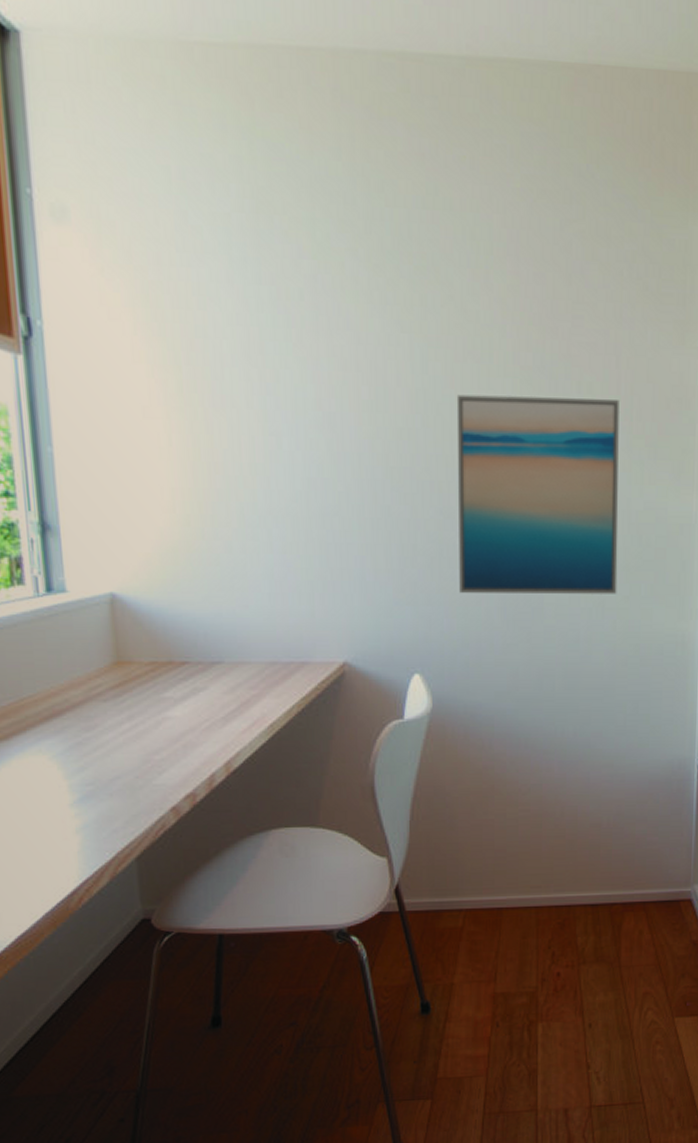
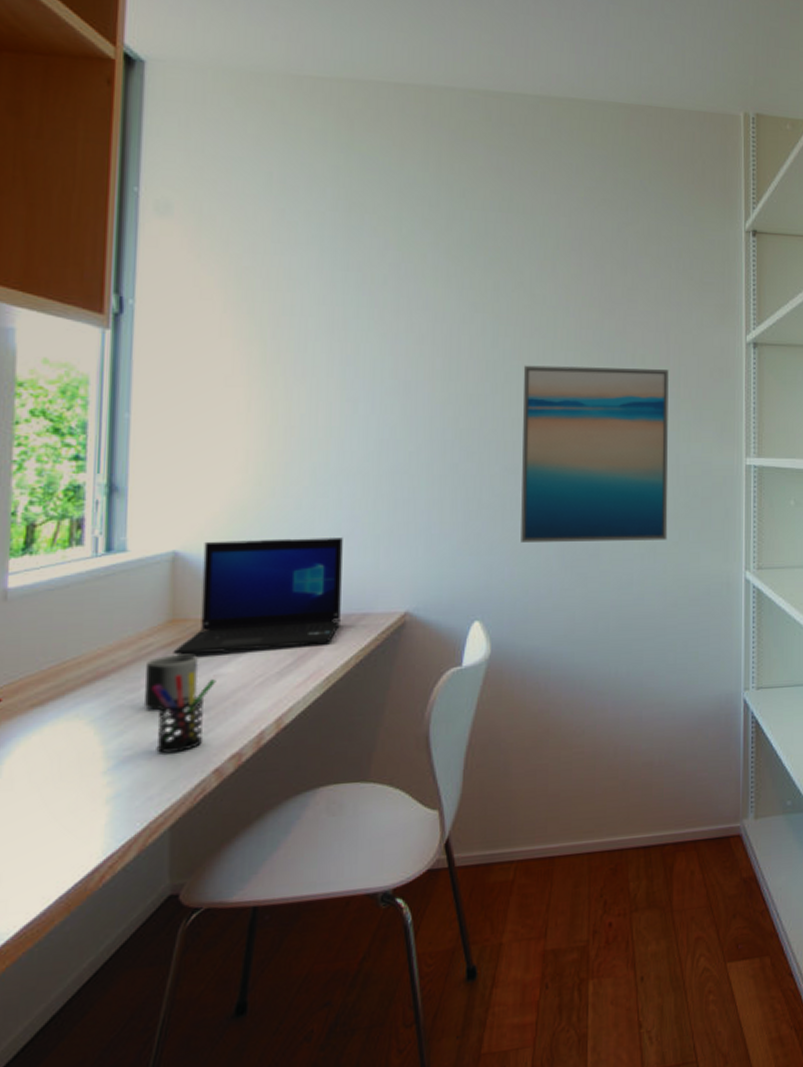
mug: none [98,696,148,748] -> present [145,653,199,710]
pen holder: none [105,714,165,789] -> present [151,672,216,753]
laptop: none [121,582,280,697] -> present [173,538,343,656]

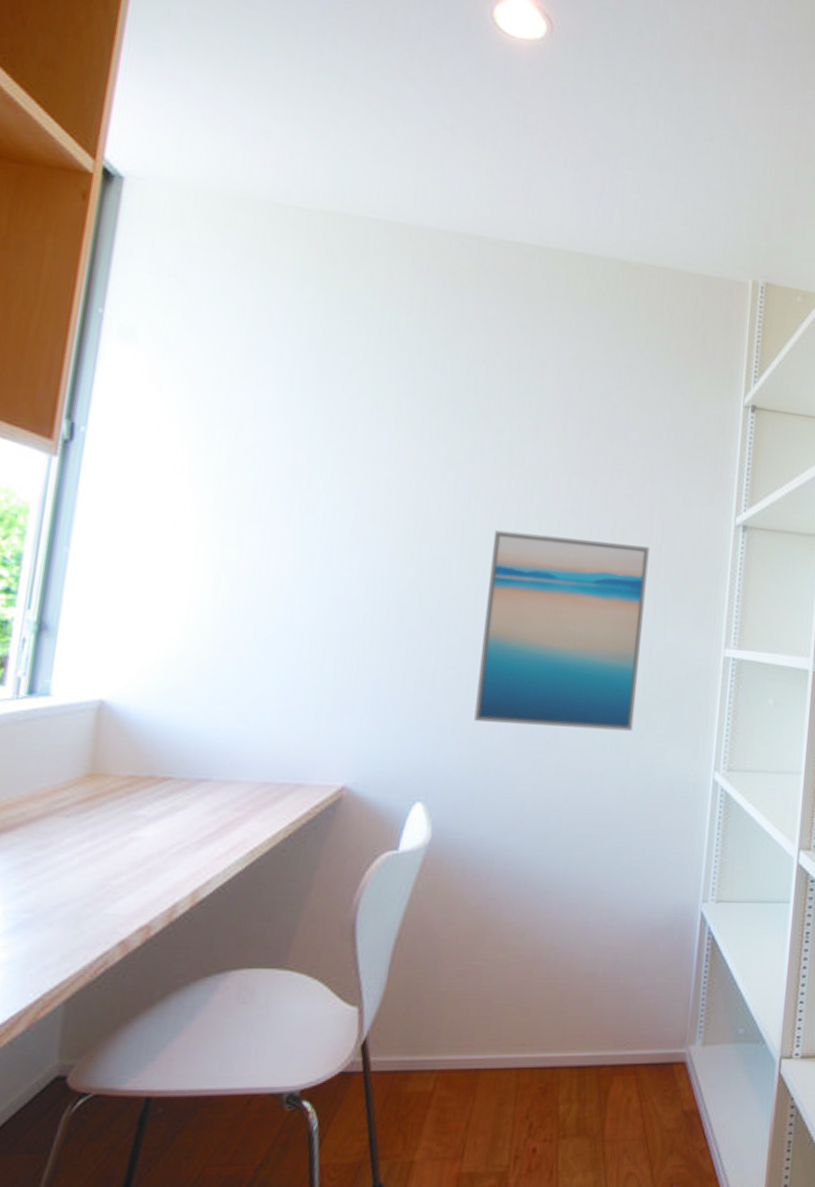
mug: present [145,653,199,710] -> none [52,811,116,870]
pen holder: present [151,672,216,753] -> none [59,833,132,919]
laptop: present [173,538,343,656] -> none [88,691,283,814]

